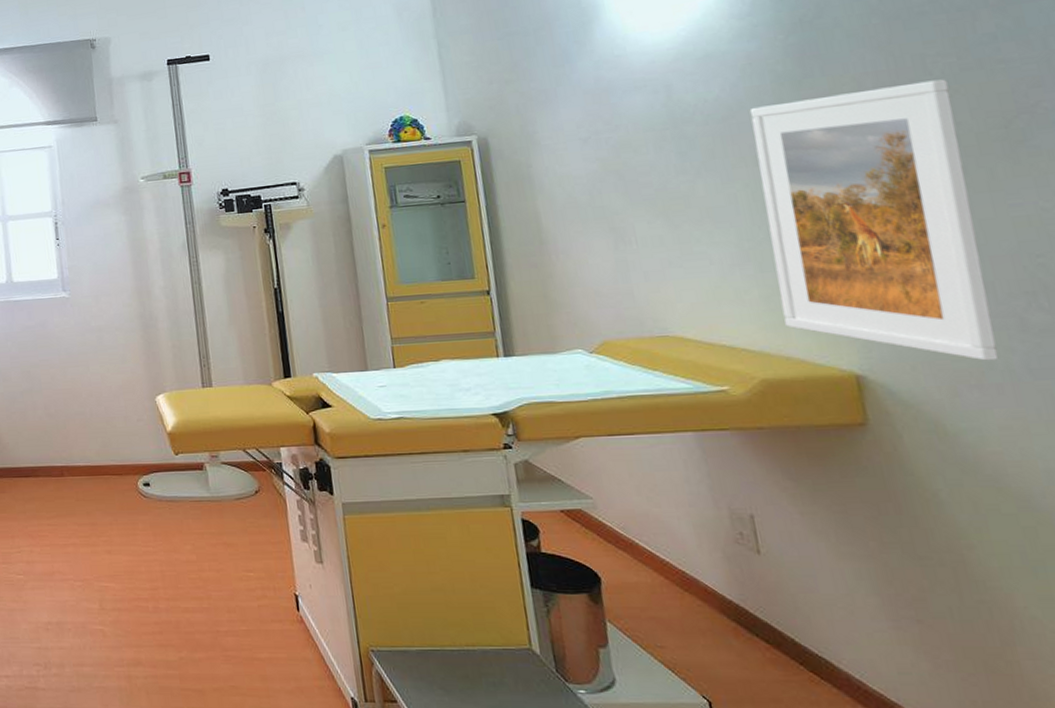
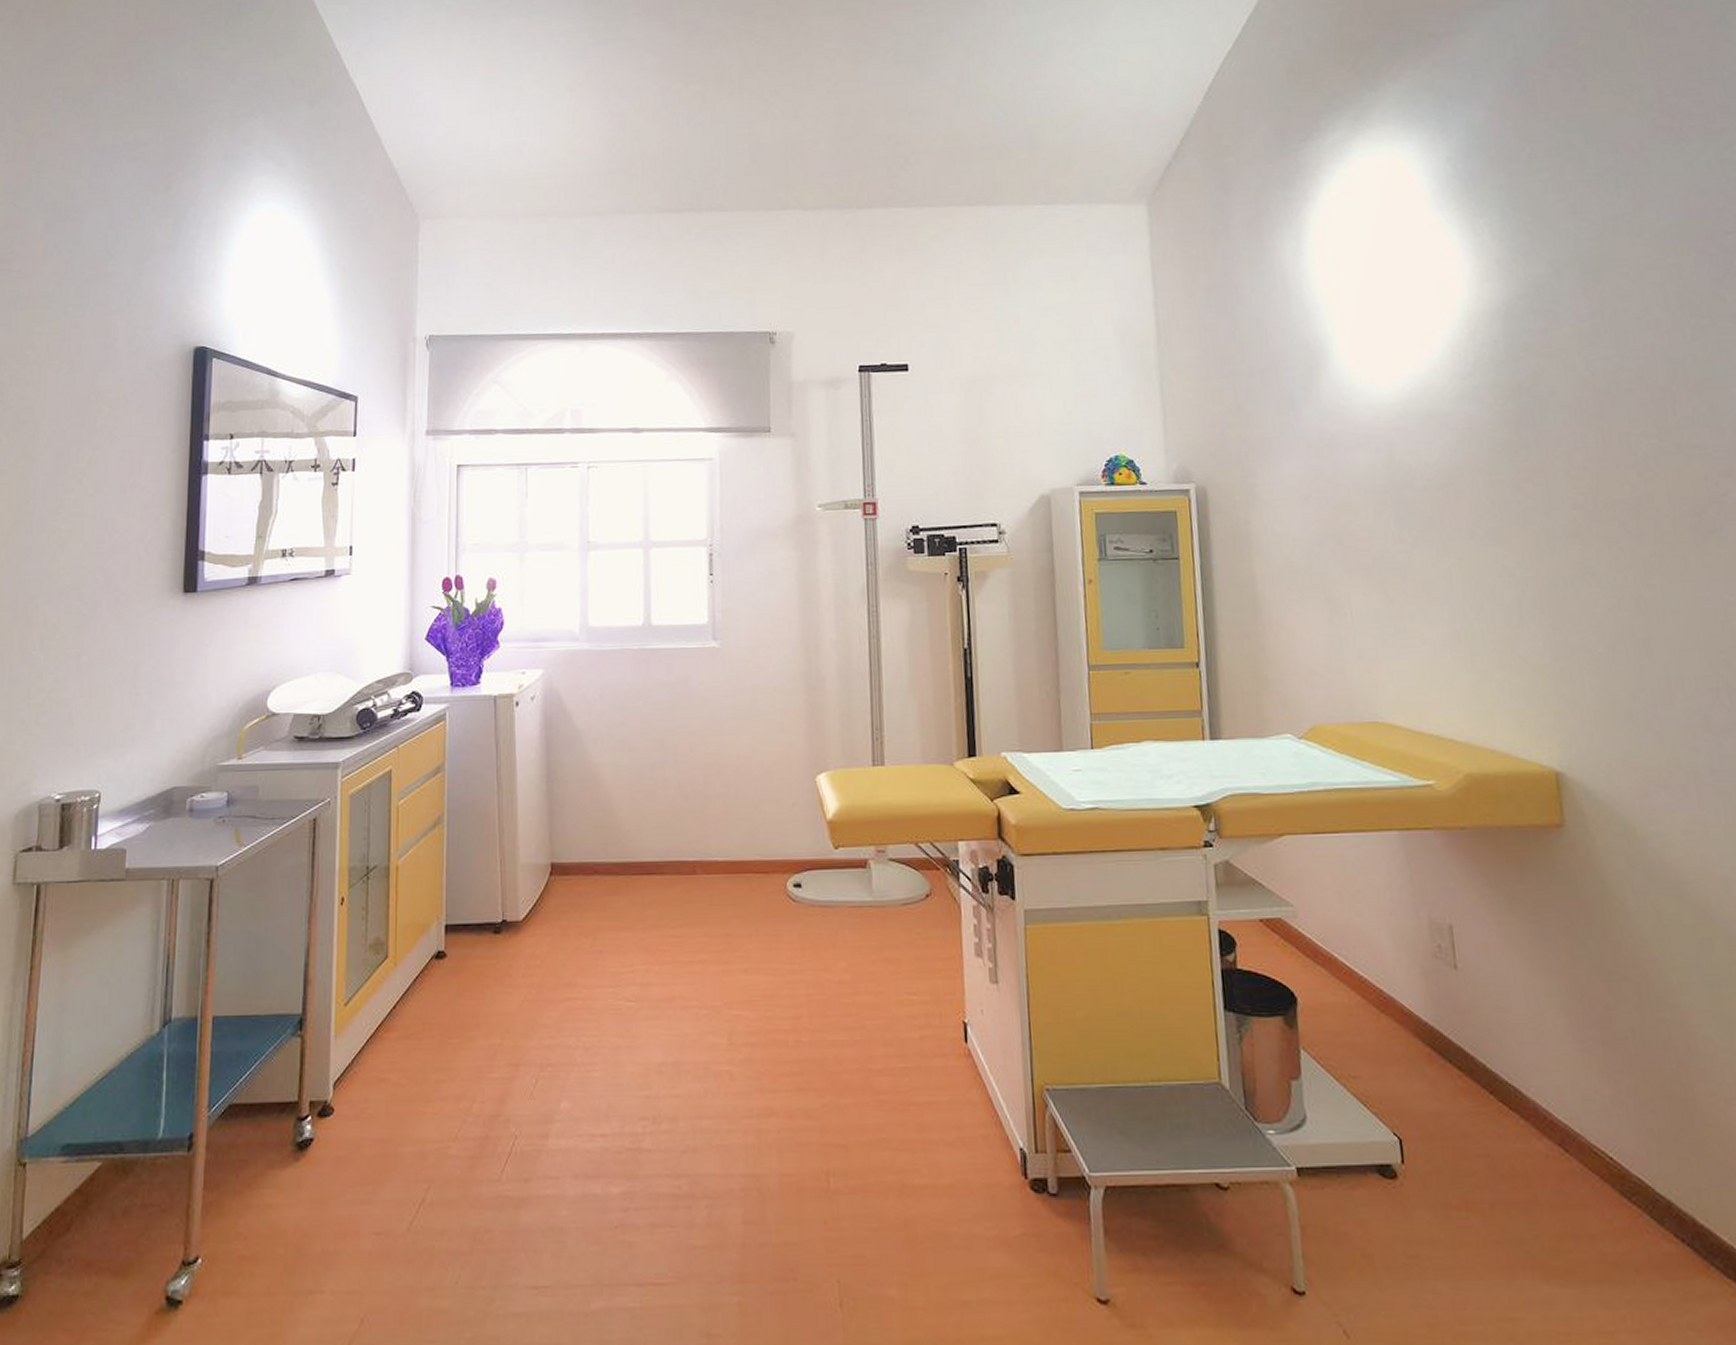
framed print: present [749,79,999,361] -> none [1467,461,1685,760]

